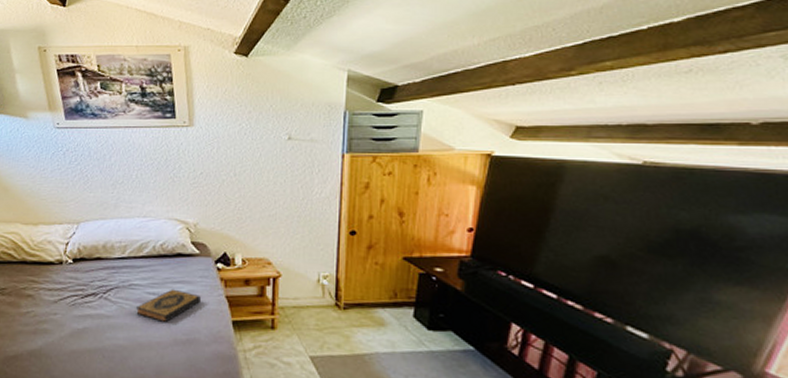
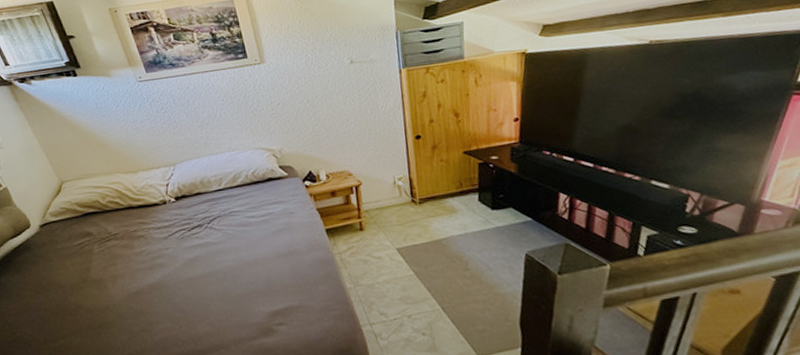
hardback book: present [136,289,201,322] -> none [239,209,295,240]

